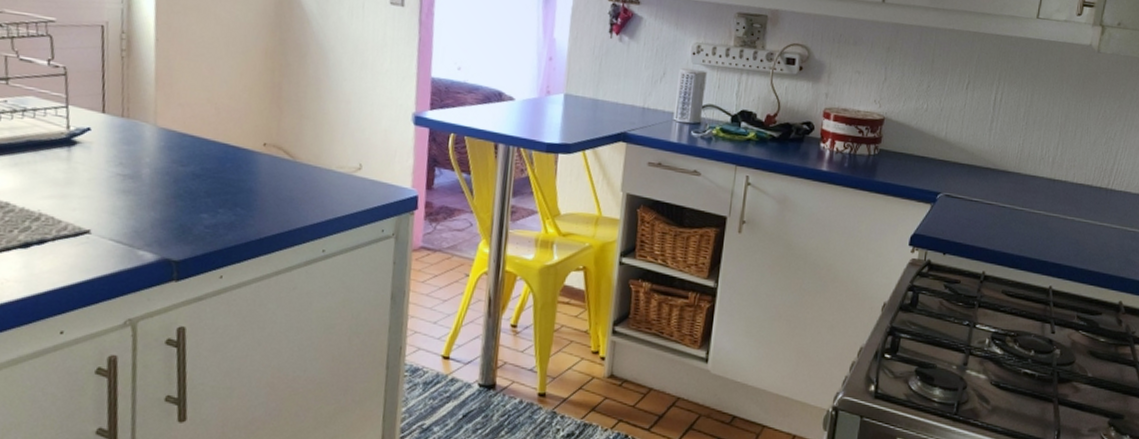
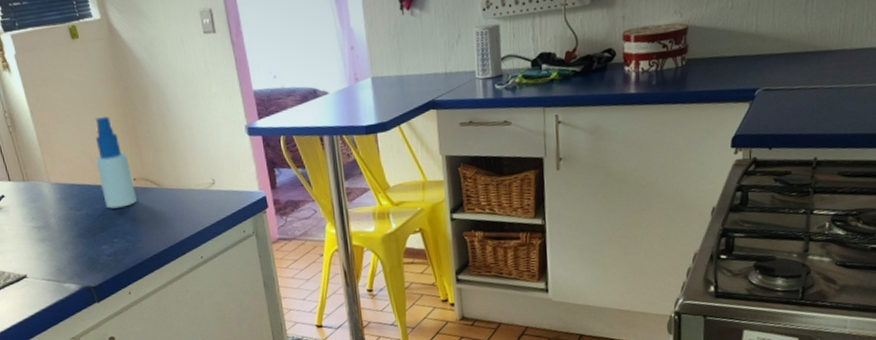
spray bottle: none [219,65,264,174] -> present [95,117,137,209]

